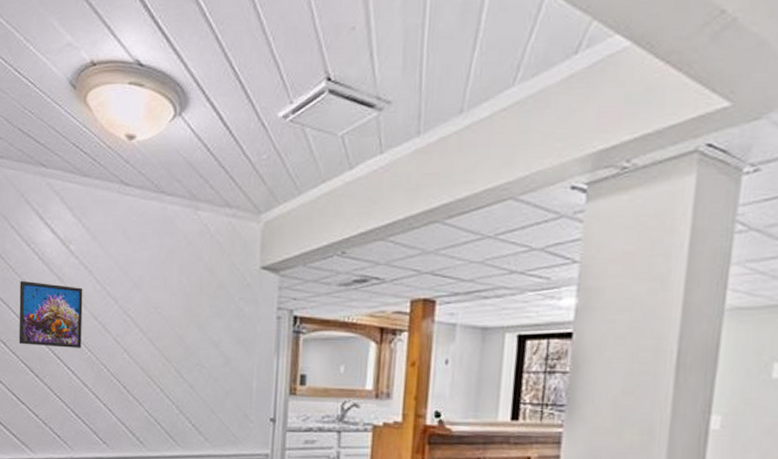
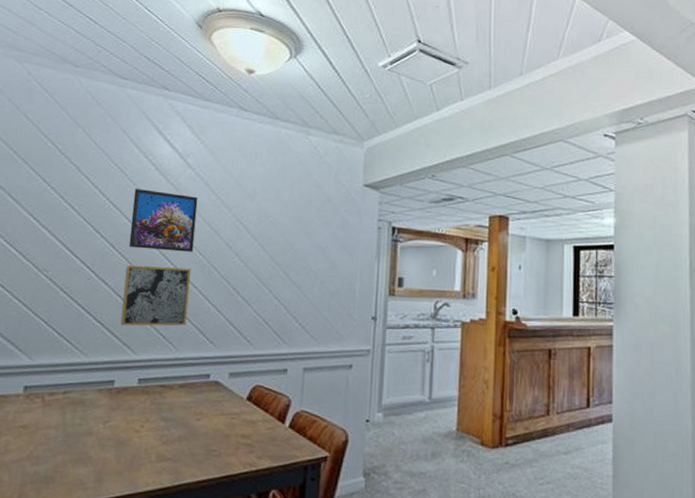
wall art: none [17,362,81,426] -> present [120,264,192,326]

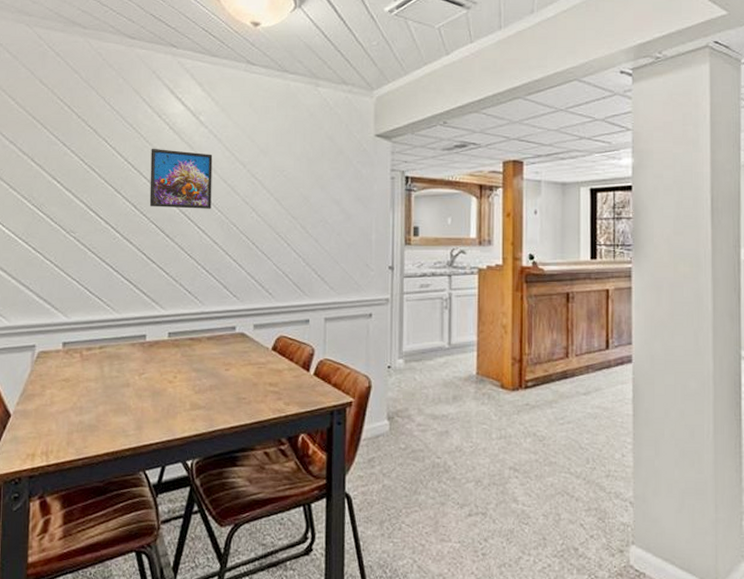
wall art: present [120,264,192,326] -> none [147,223,211,283]

